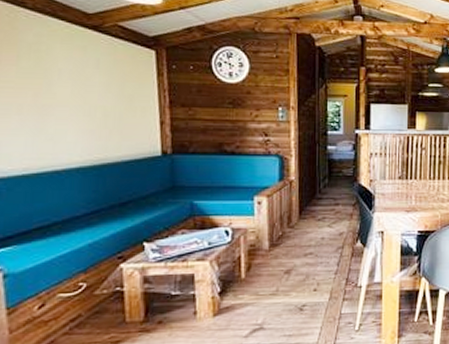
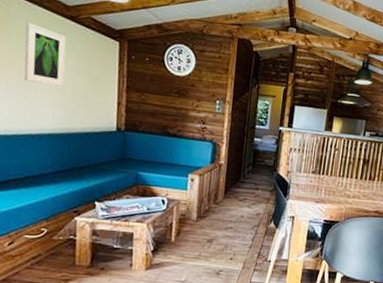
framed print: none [37,37,92,110] -> present [24,22,67,87]

